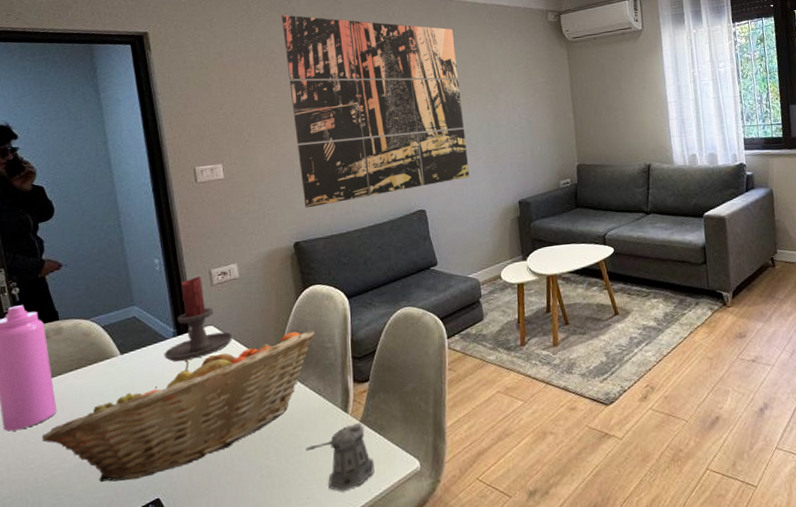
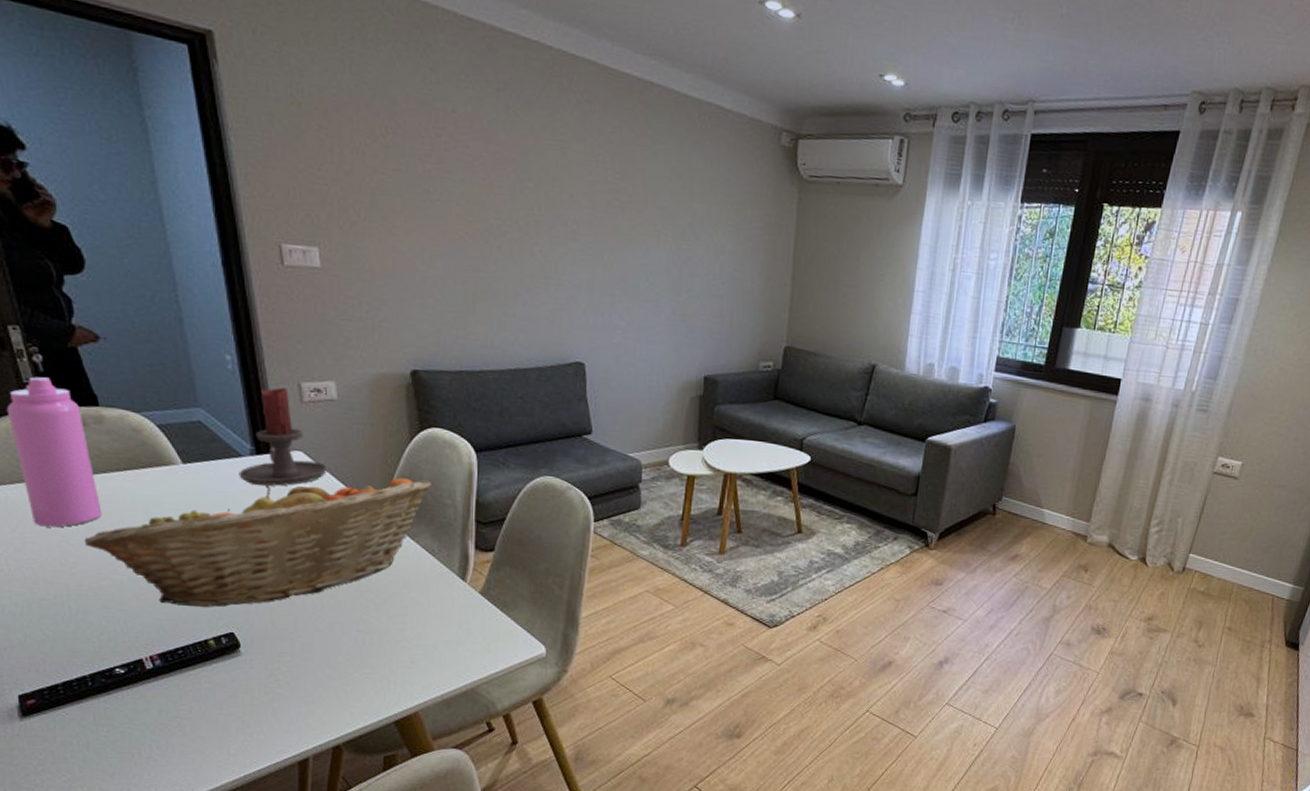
wall art: present [282,14,470,208] -> none [410,49,651,334]
pepper shaker: present [306,423,374,491] -> none [412,594,492,662]

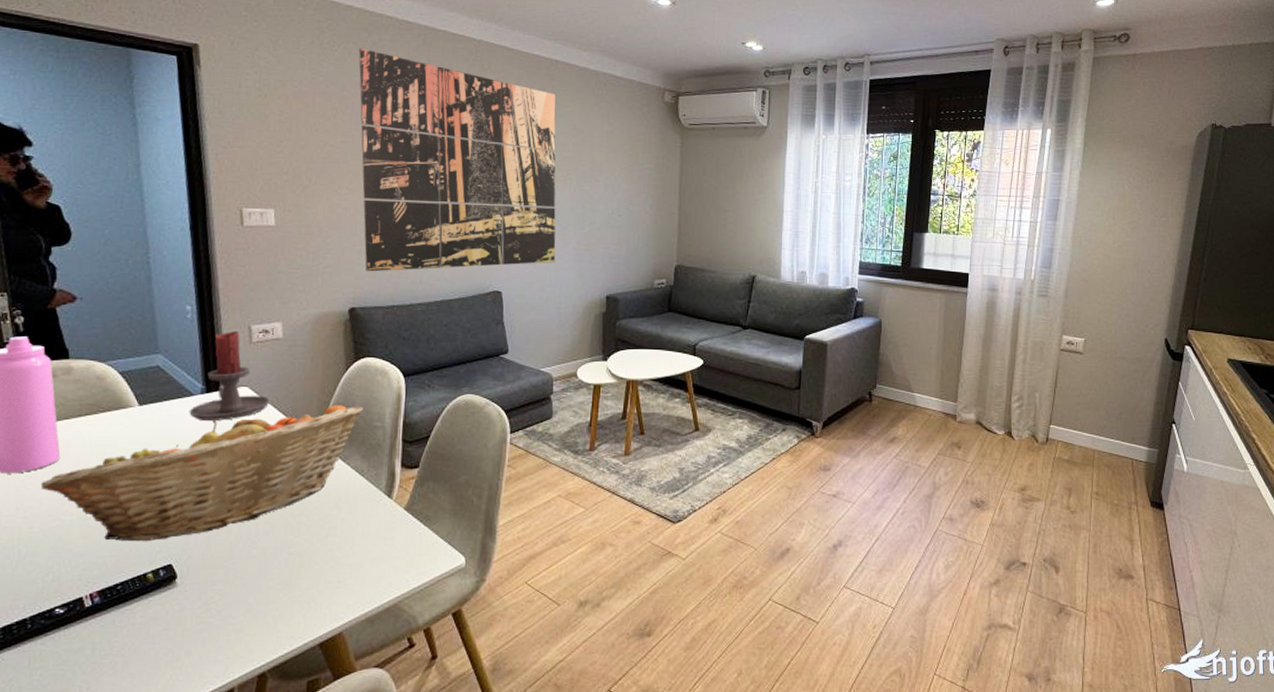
wall art: none [410,49,651,334] -> present [358,48,556,272]

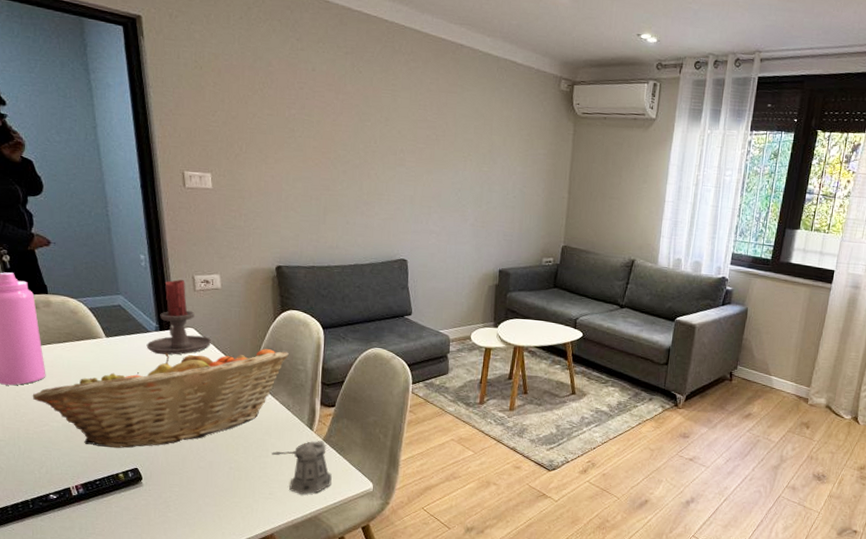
pepper shaker: none [341,510,415,579] -> present [272,440,332,495]
wall art: present [358,48,556,272] -> none [282,25,460,237]

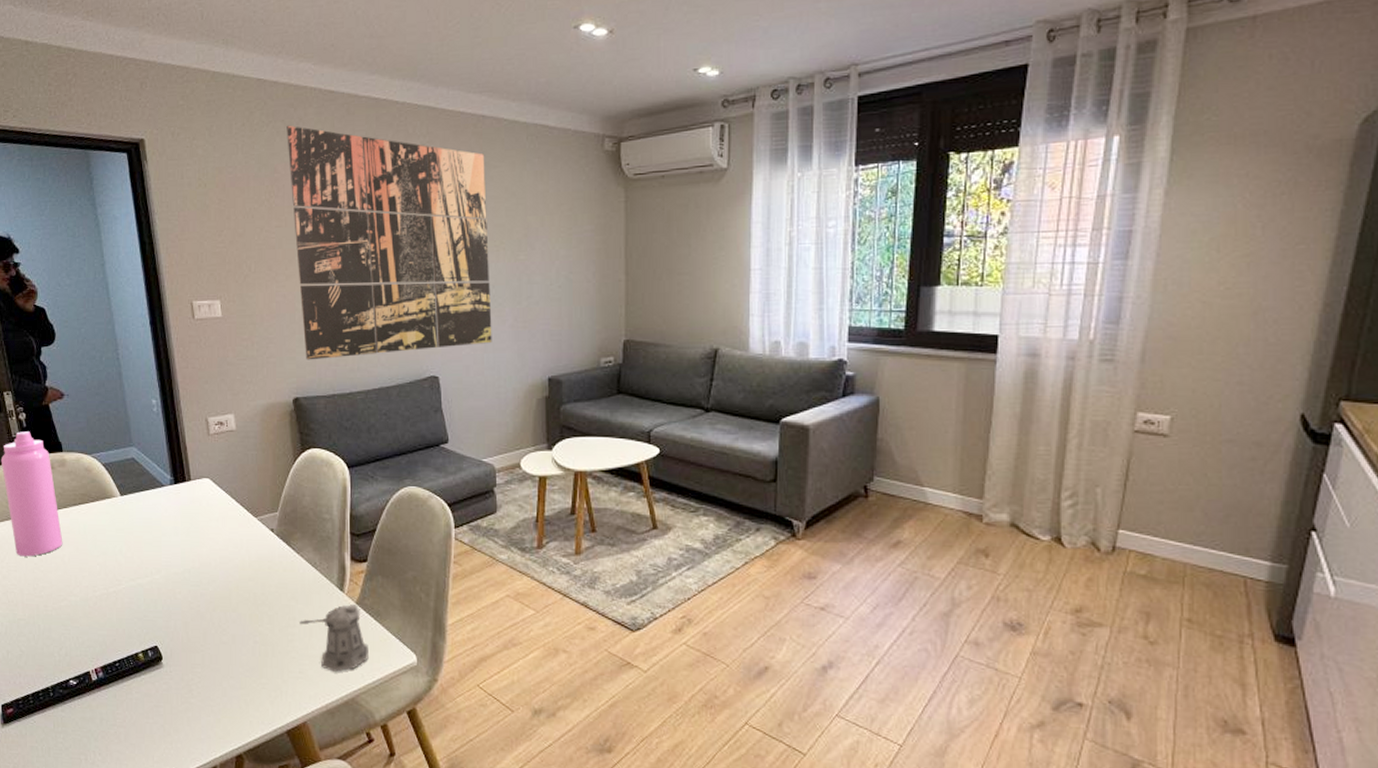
fruit basket: present [32,349,289,449] -> none [50,497,312,624]
candle holder: present [146,279,212,355] -> none [161,423,229,511]
wall art: none [282,25,460,237] -> present [287,125,492,360]

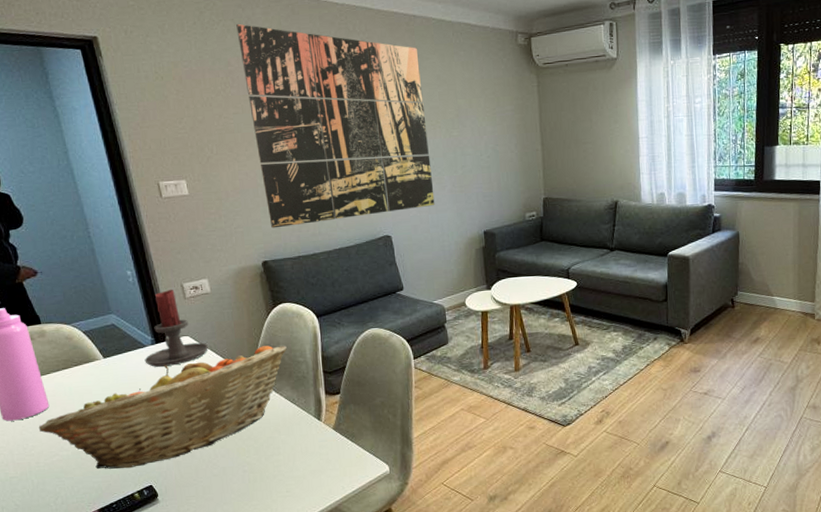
fruit basket: none [50,497,312,624] -> present [38,345,287,469]
candle holder: none [161,423,229,511] -> present [144,289,209,367]
pepper shaker: present [299,604,369,672] -> none [283,430,347,488]

